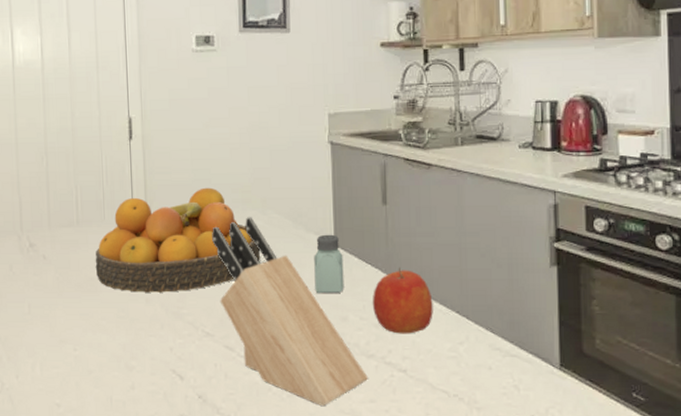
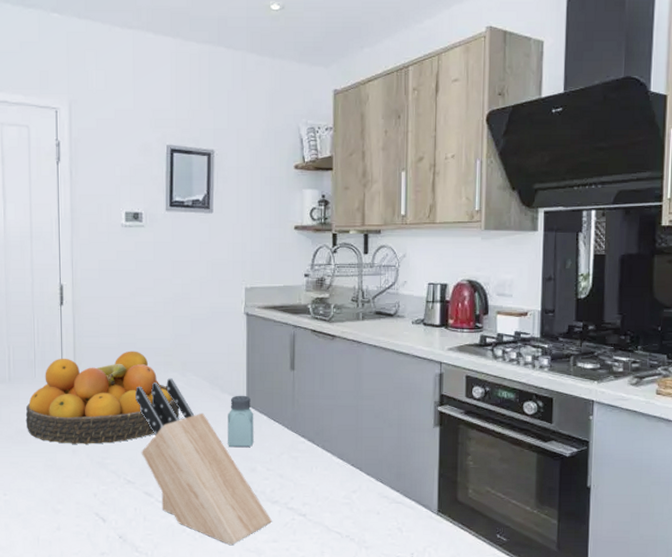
apple: present [372,267,433,334] -> none [278,425,331,483]

